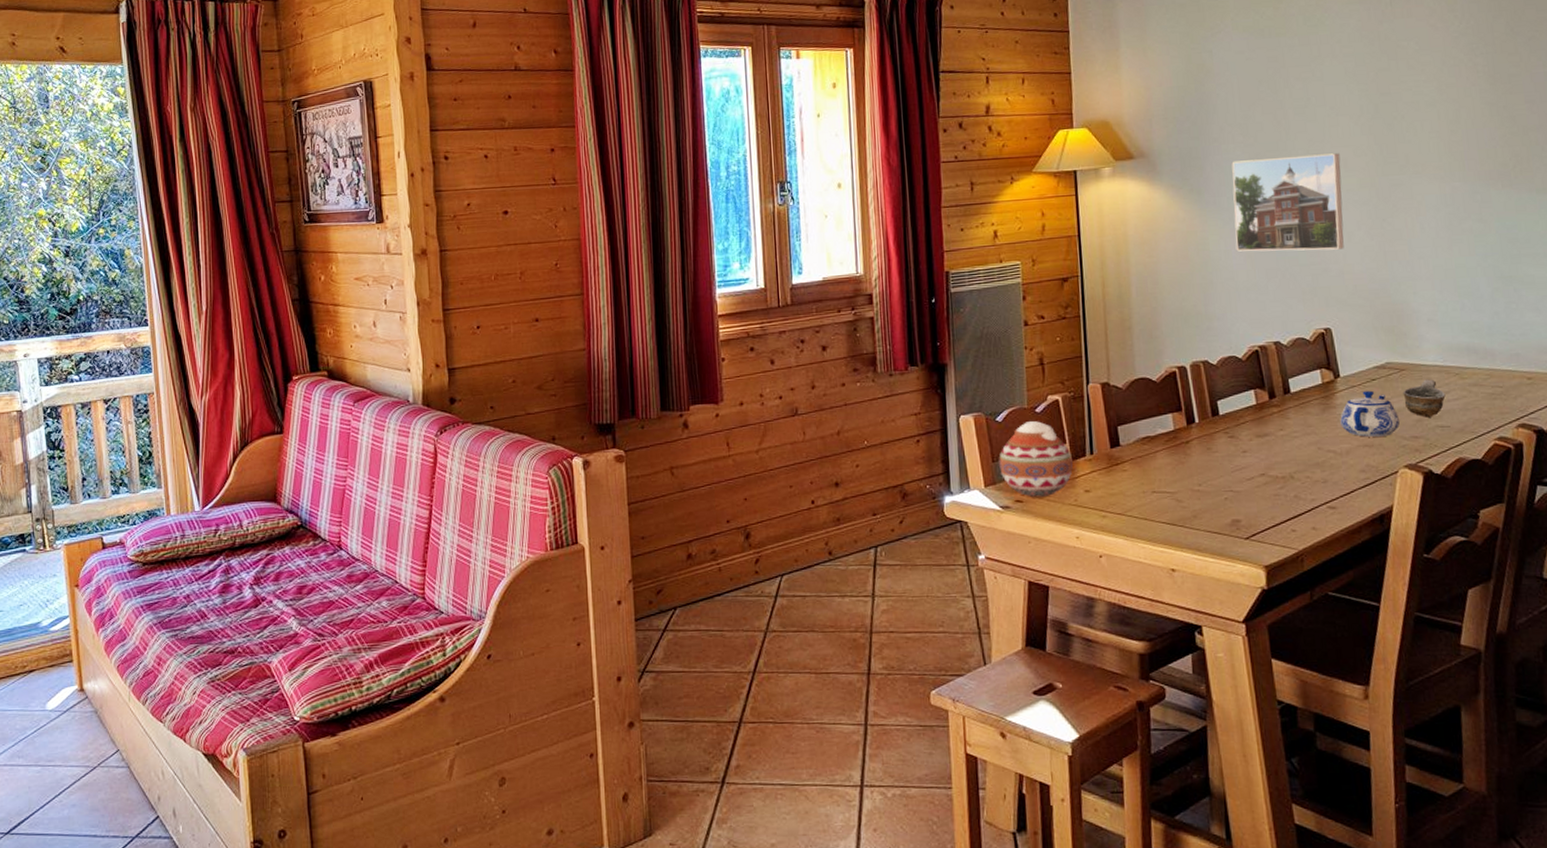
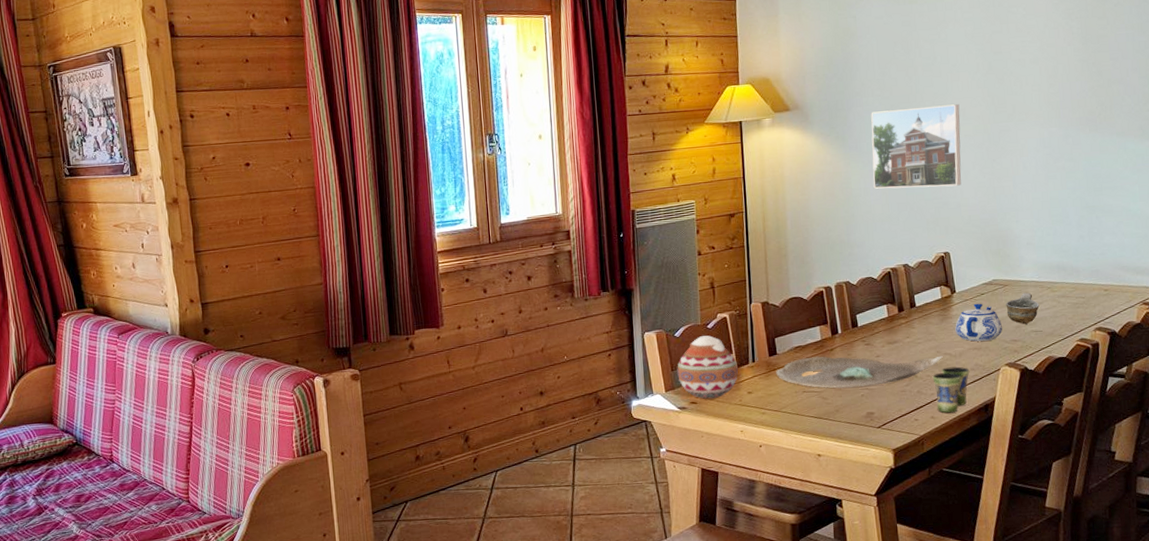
decorative bowl: none [1119,449,1326,489] -> present [776,355,943,388]
cup: none [1312,467,1360,524] -> present [932,366,970,413]

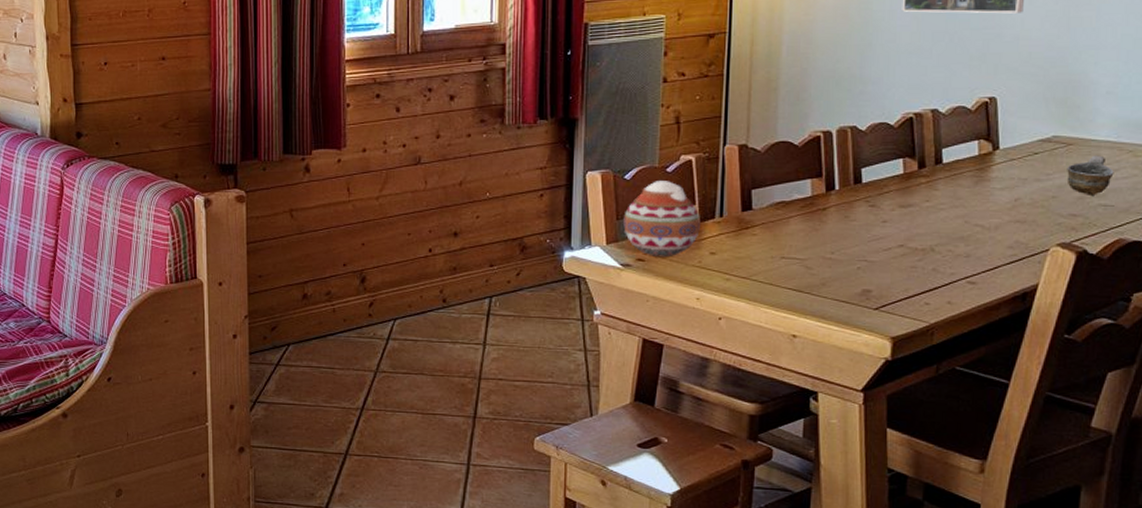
decorative bowl: present [776,355,943,388] -> none [749,216,972,257]
cup: present [932,366,970,413] -> none [955,242,1007,299]
teapot: present [955,303,1002,342] -> none [993,164,1058,213]

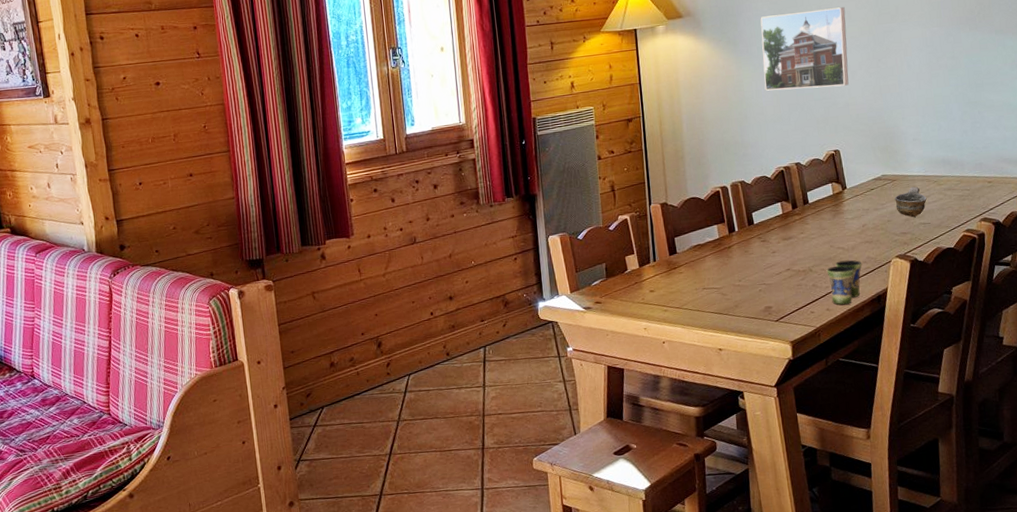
decorative ball: present [623,181,701,258] -> none [581,237,641,299]
cup: none [955,242,1007,299] -> present [826,260,862,305]

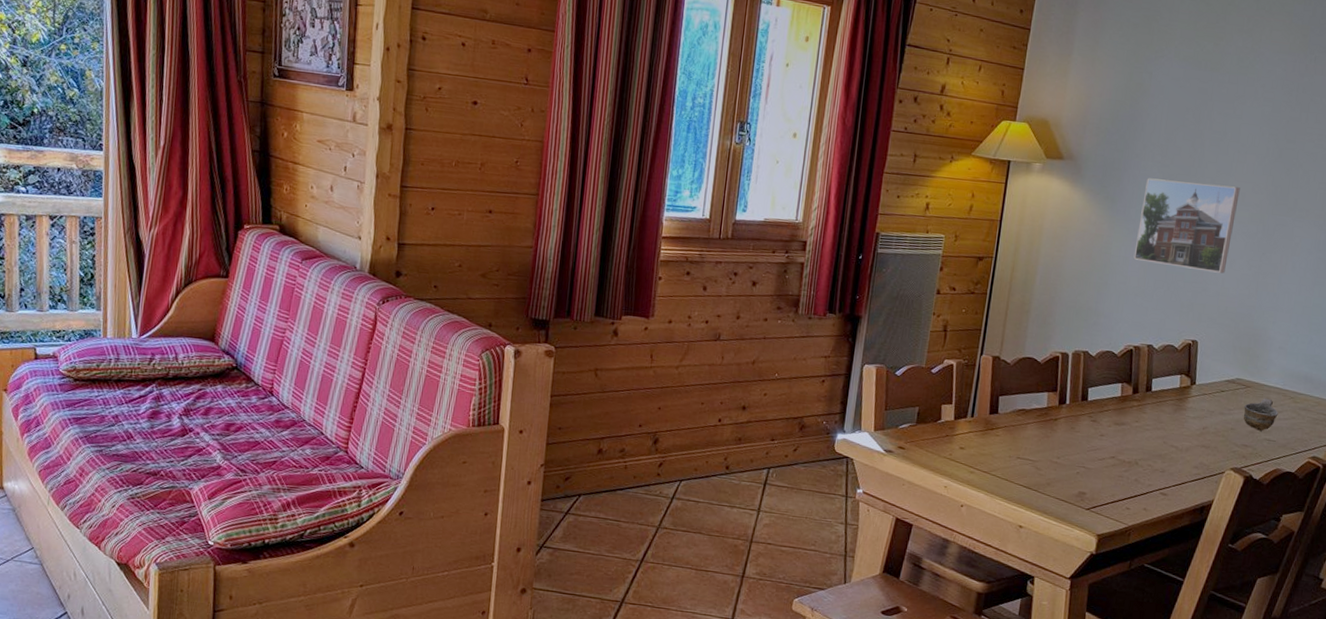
cup: present [826,260,862,305] -> none [1151,460,1193,509]

